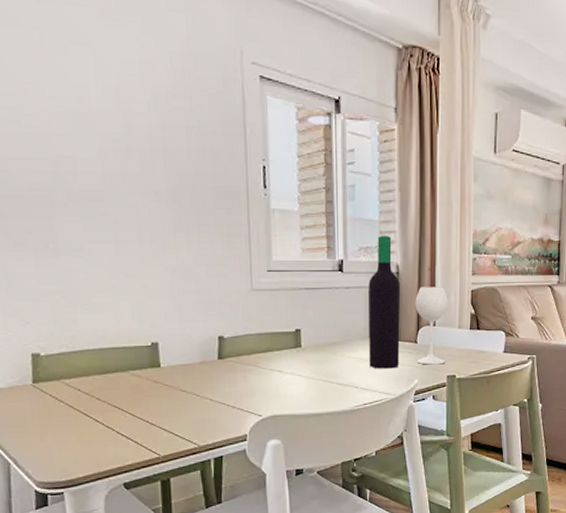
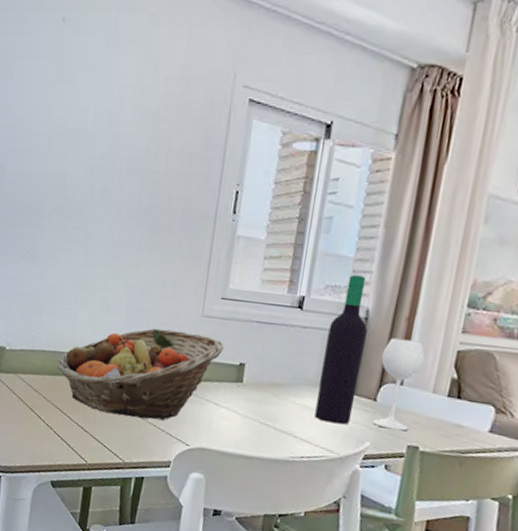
fruit basket: none [105,308,278,402] -> present [56,328,224,420]

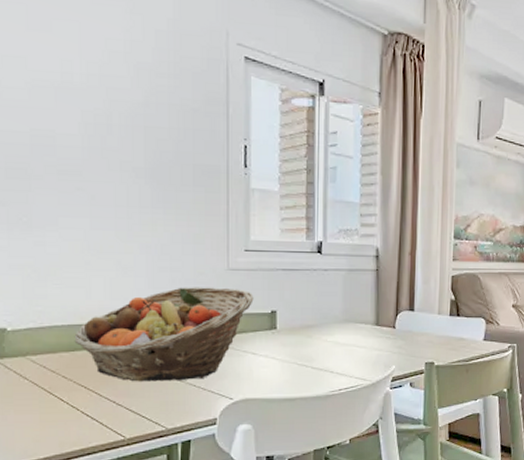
wine bottle: present [314,274,426,431] -> none [345,217,429,354]

